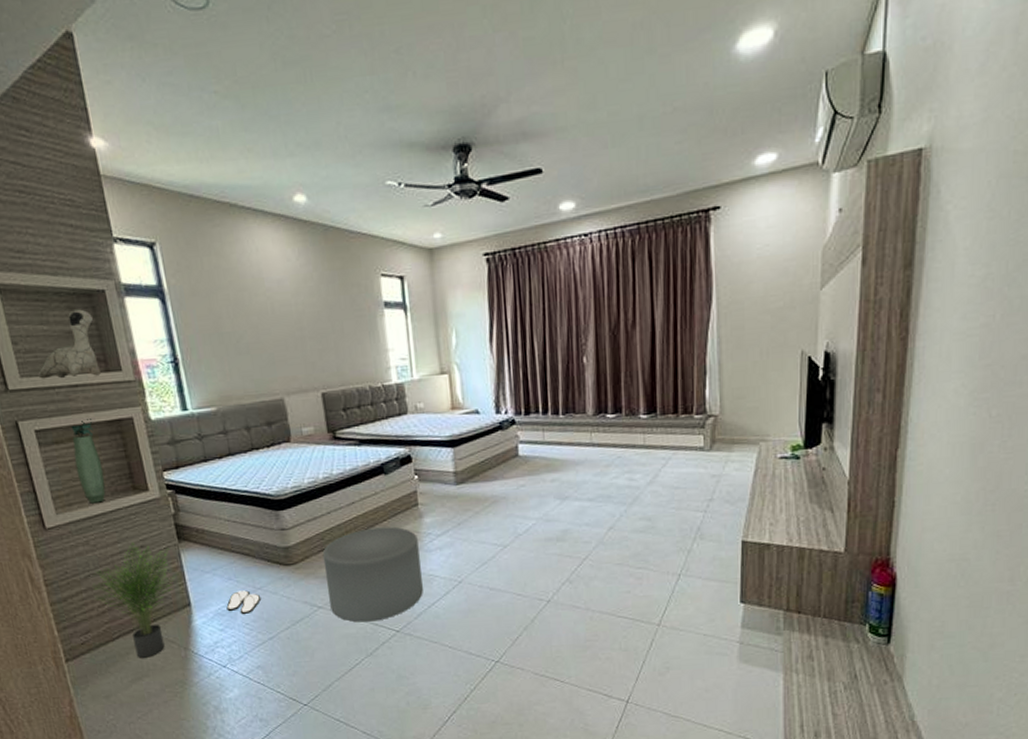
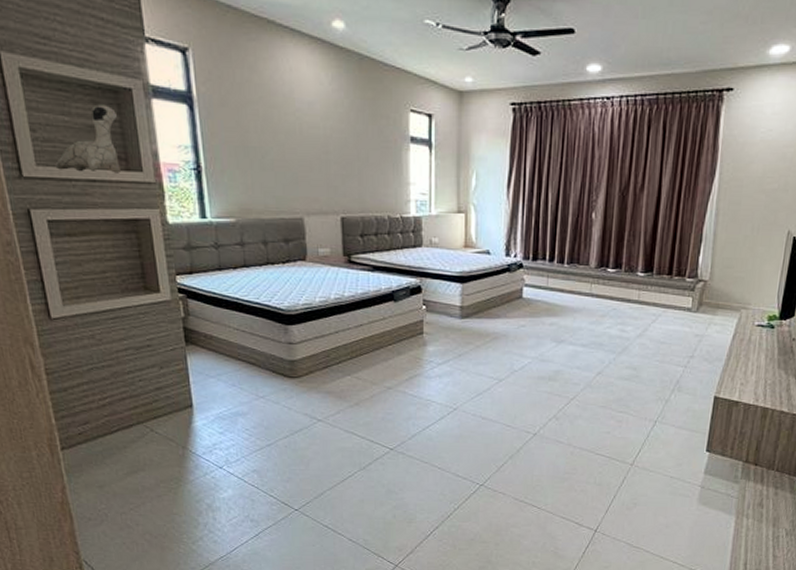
vase: present [71,419,106,504] -> none [85,215,117,299]
potted plant: present [93,543,175,658] -> none [95,341,179,453]
slippers: present [226,590,261,614] -> none [228,397,262,420]
pouf: present [322,526,423,623] -> none [327,351,419,438]

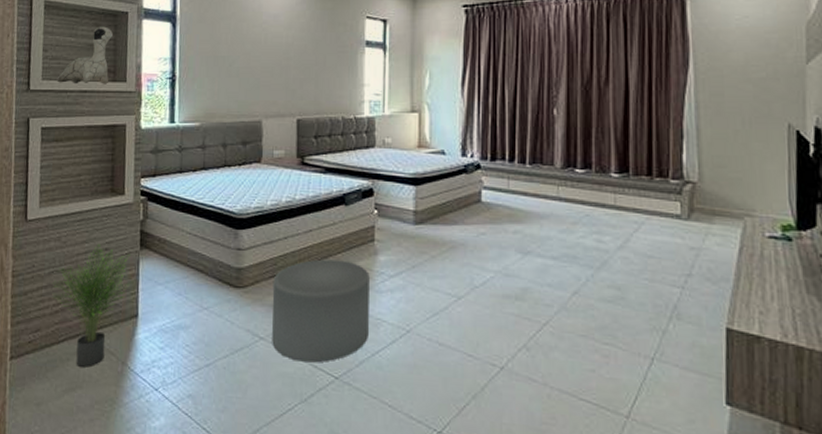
potted plant: none [95,341,179,453] -> present [53,244,130,367]
pouf: none [327,351,419,438] -> present [272,259,370,363]

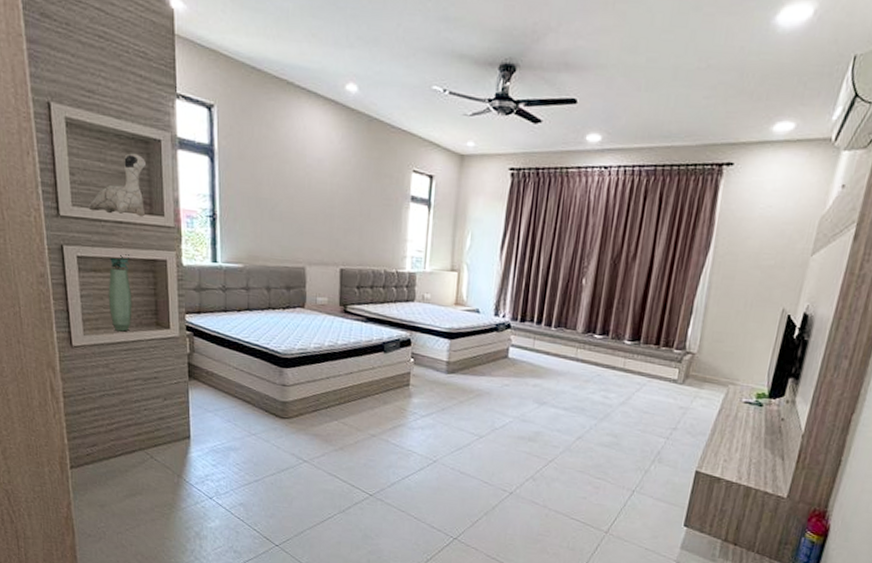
potted plant: present [53,244,130,367] -> none [106,373,181,478]
vase: none [66,122,91,201] -> present [108,254,132,332]
pouf: present [272,259,370,363] -> none [314,398,404,483]

